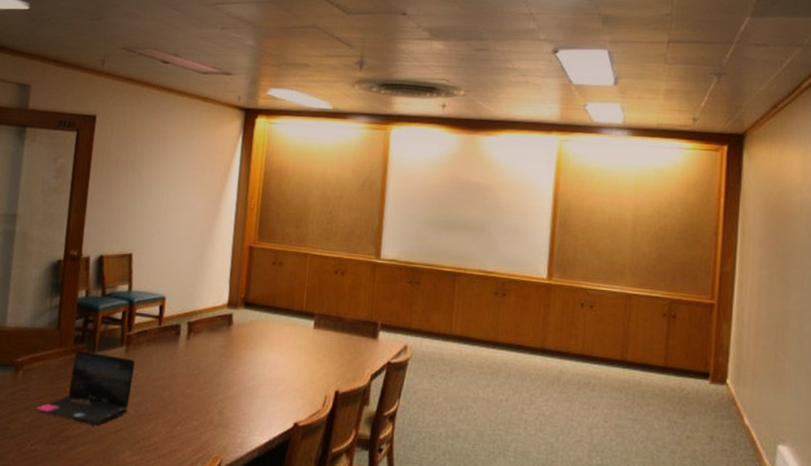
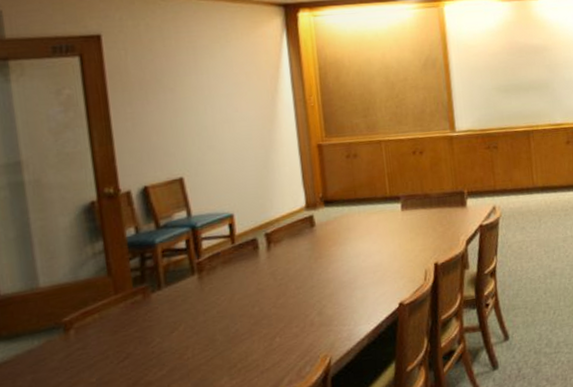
laptop: present [34,350,136,426] -> none [100,285,216,367]

